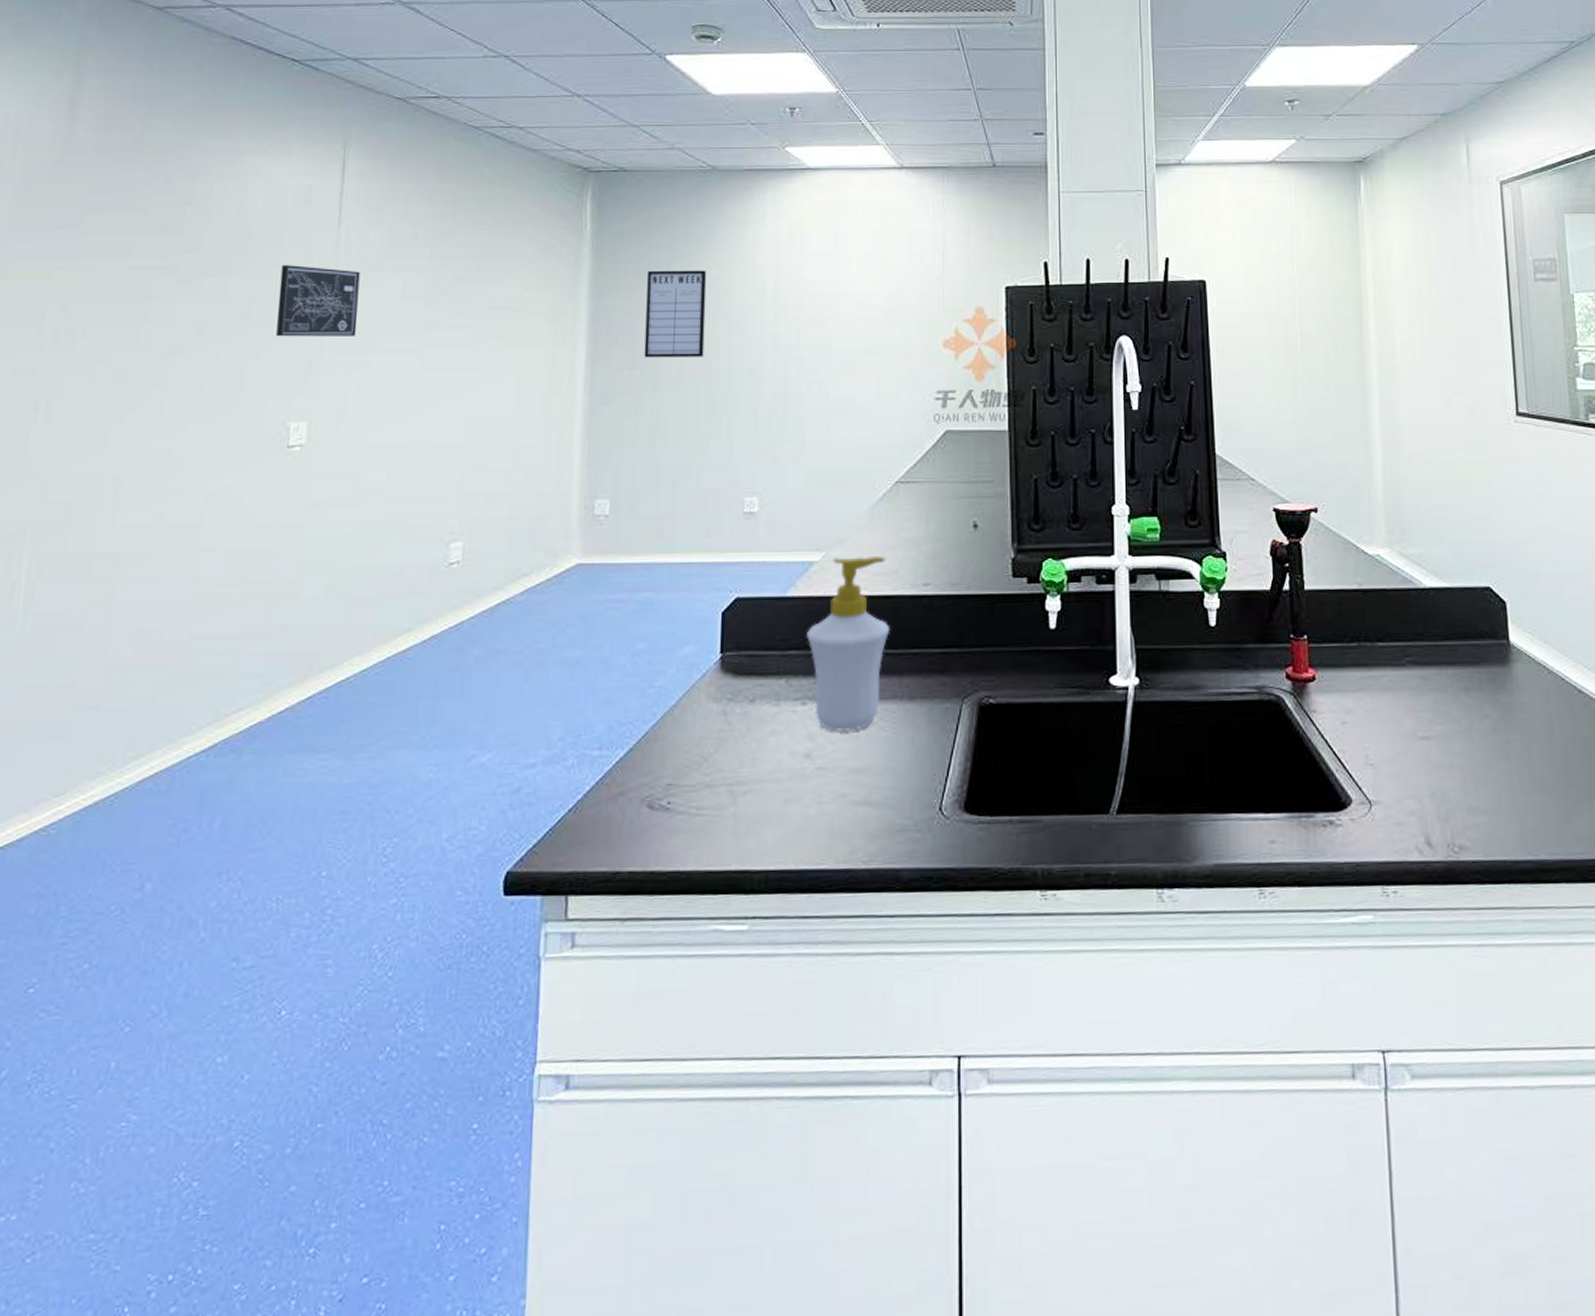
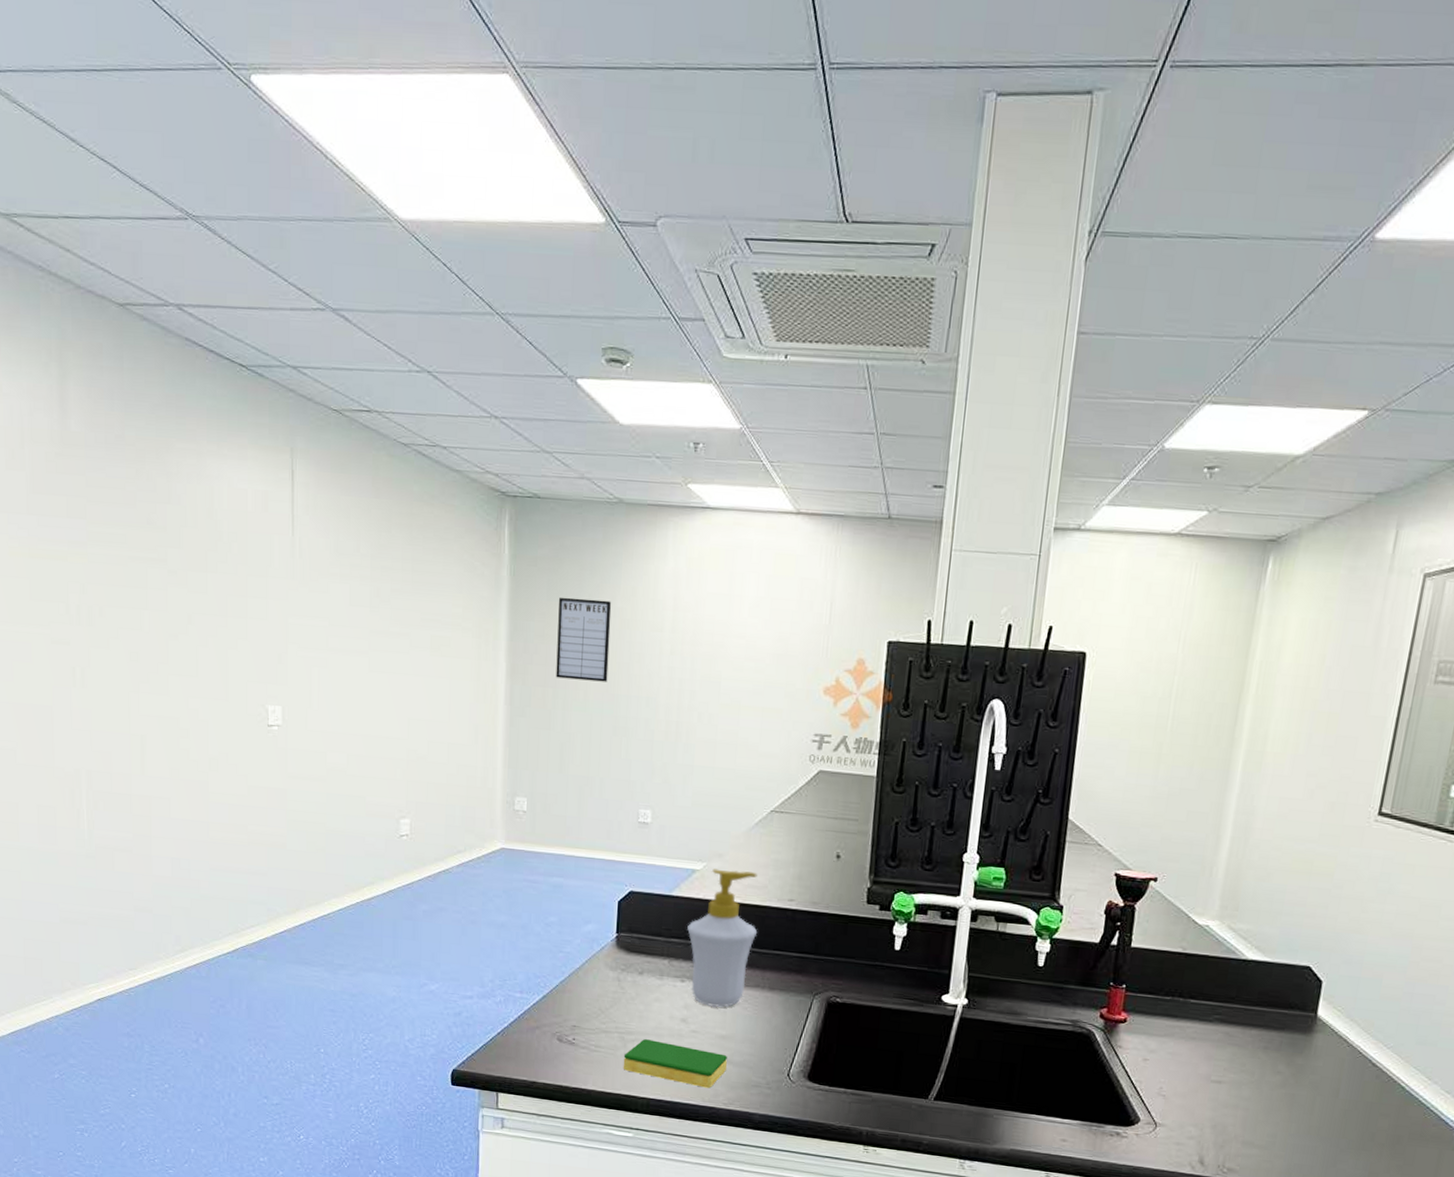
wall art: present [276,265,360,337] -> none [249,566,315,635]
dish sponge: none [733,788,864,844] -> present [623,1039,727,1088]

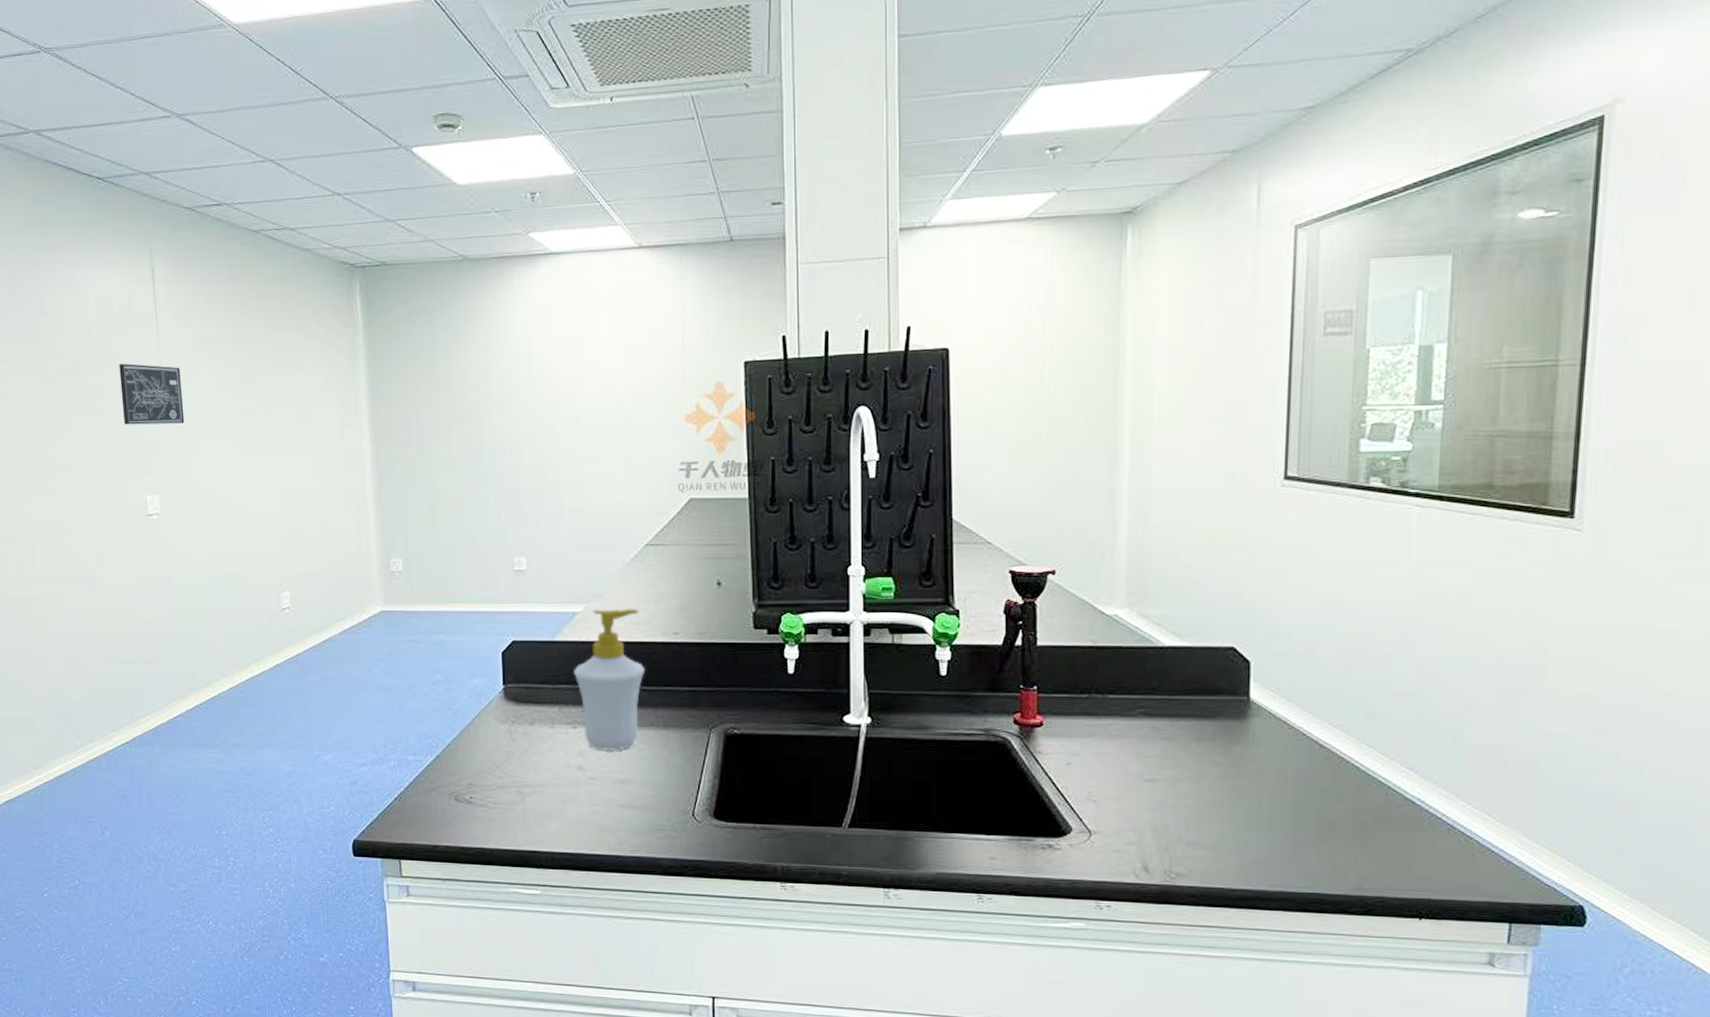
wall art: none [249,566,315,635] -> present [119,364,185,425]
writing board: present [556,597,612,682] -> none [414,355,470,437]
dish sponge: present [623,1039,727,1088] -> none [523,791,629,836]

